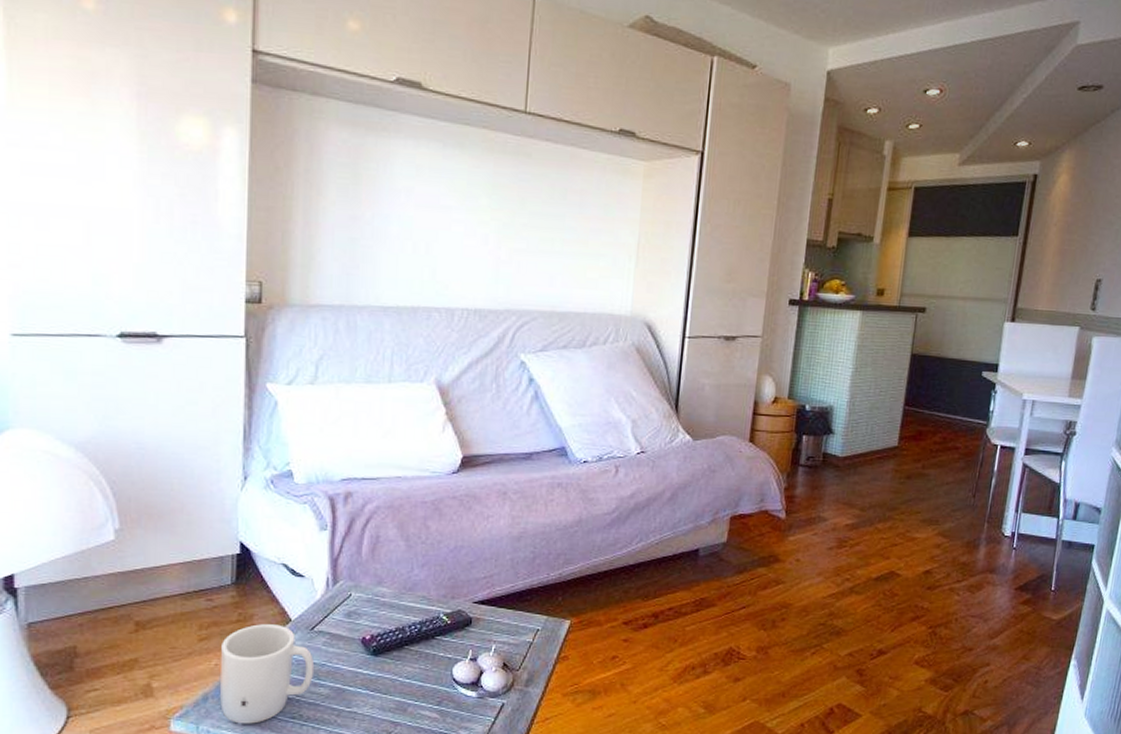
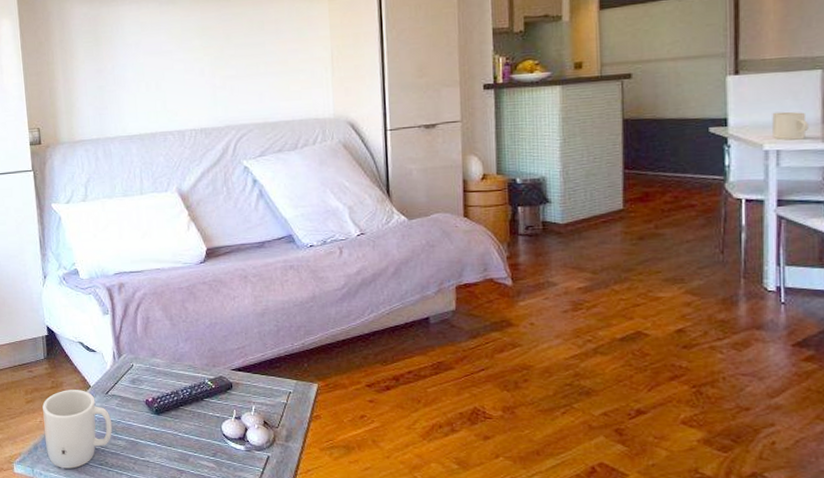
cup: none [1031,363,1061,392] -> present [772,111,809,140]

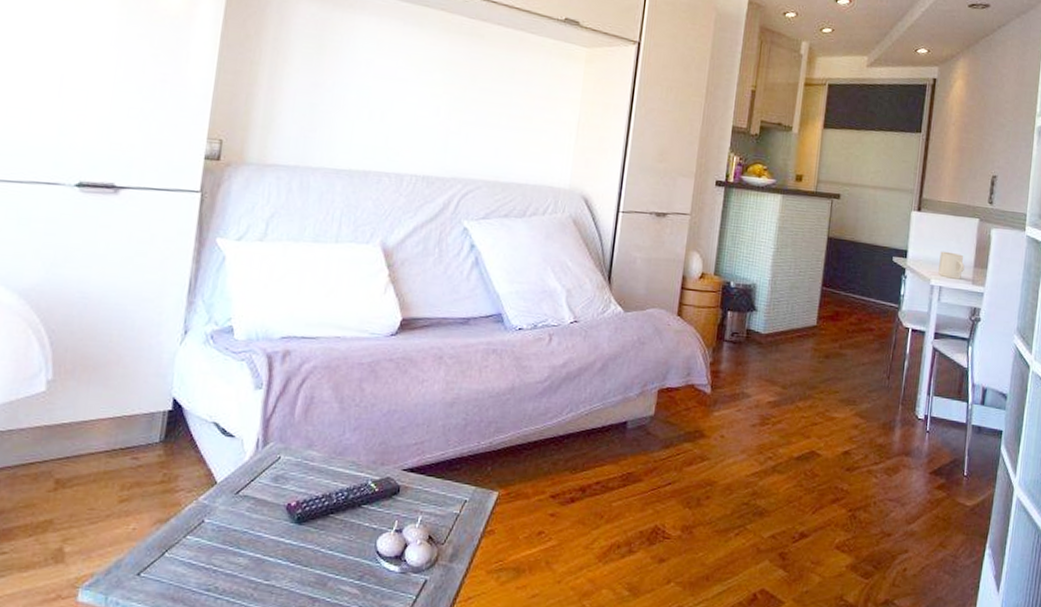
mug: present [42,390,113,469] -> none [133,486,237,596]

